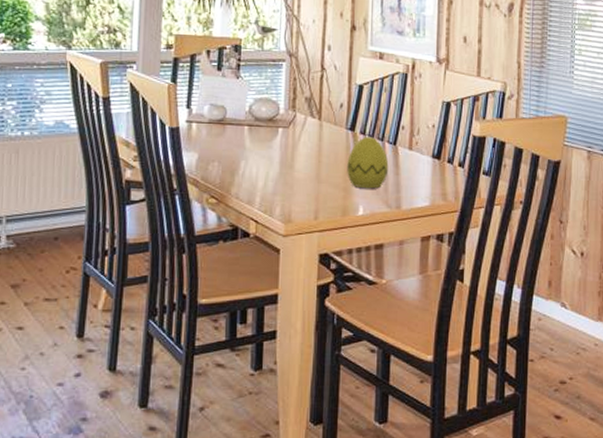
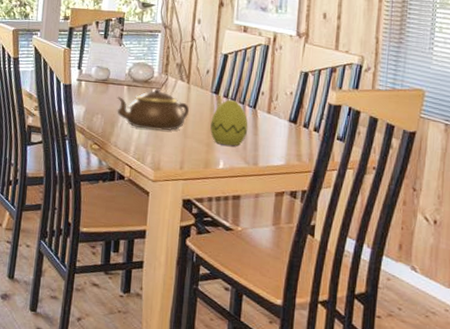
teapot: none [236,128,322,176] -> present [117,89,189,131]

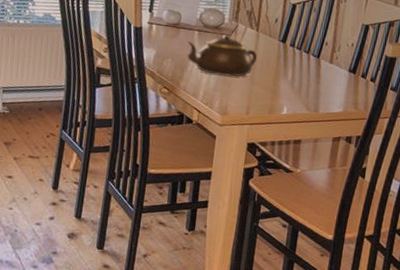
decorative egg: present [210,100,248,146] -> none [276,49,312,93]

